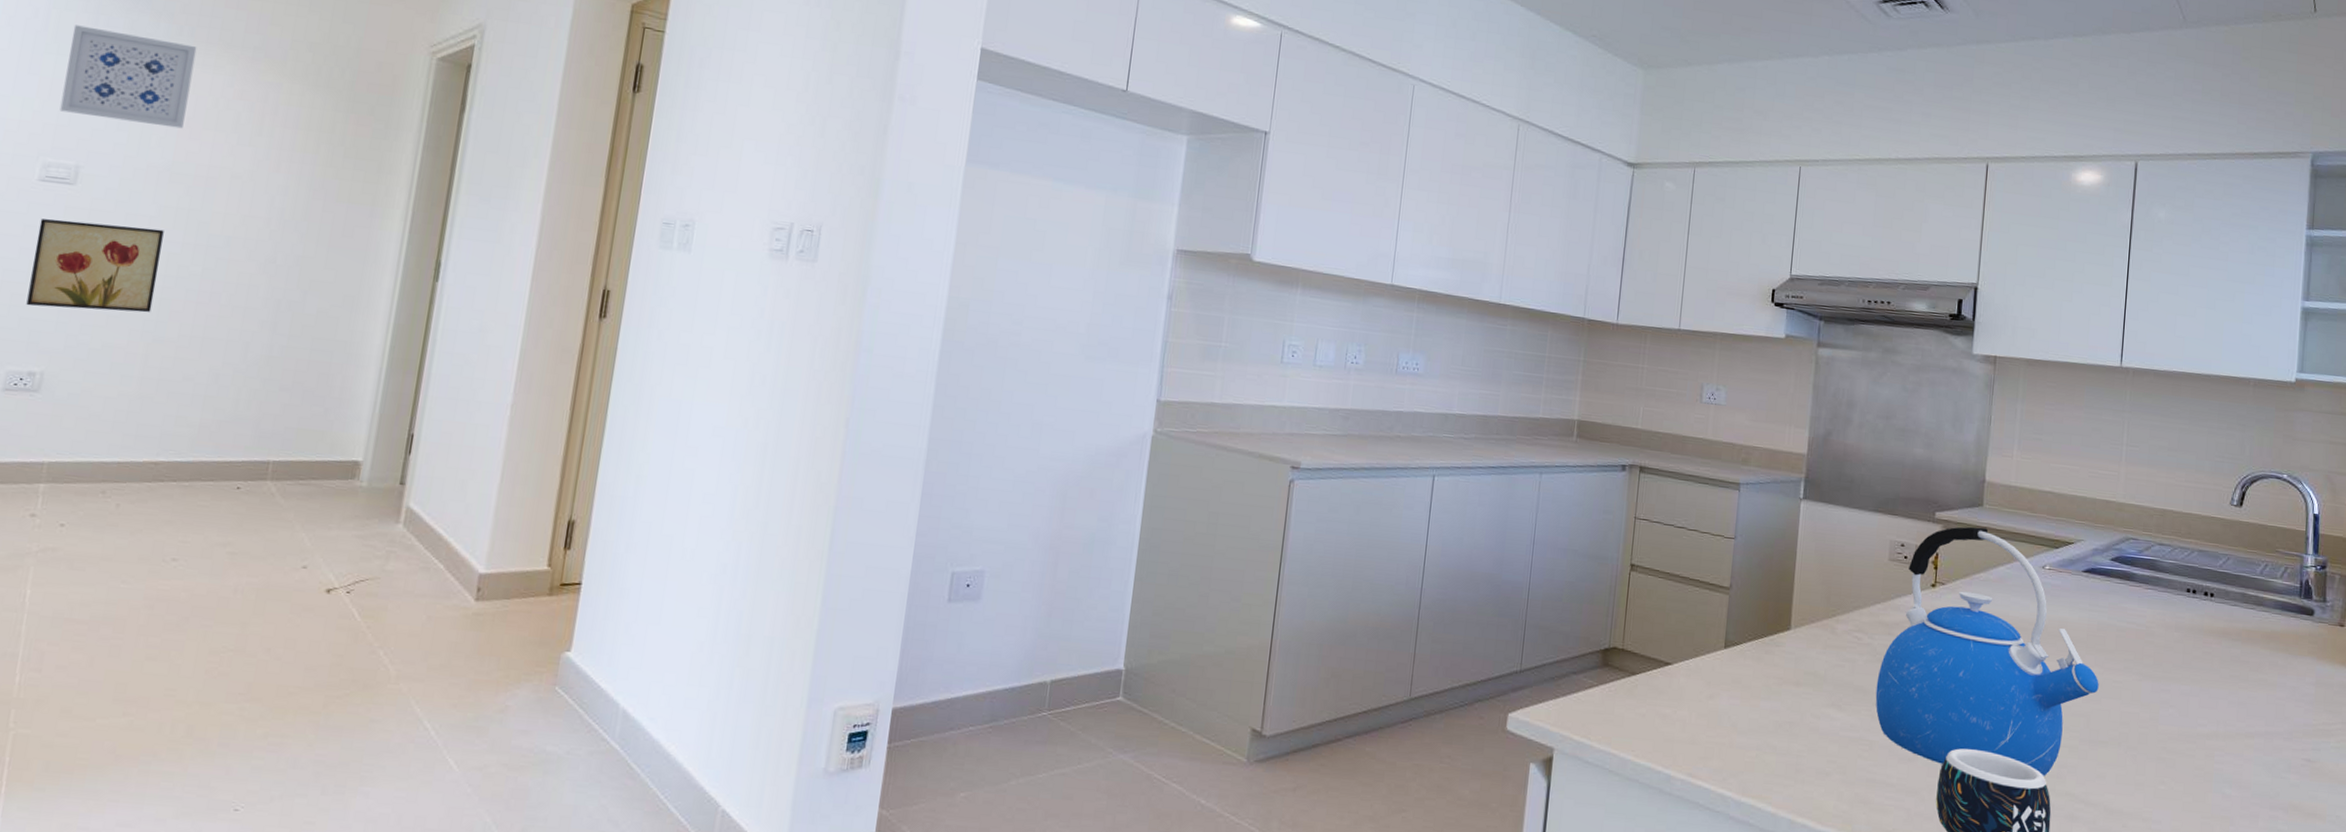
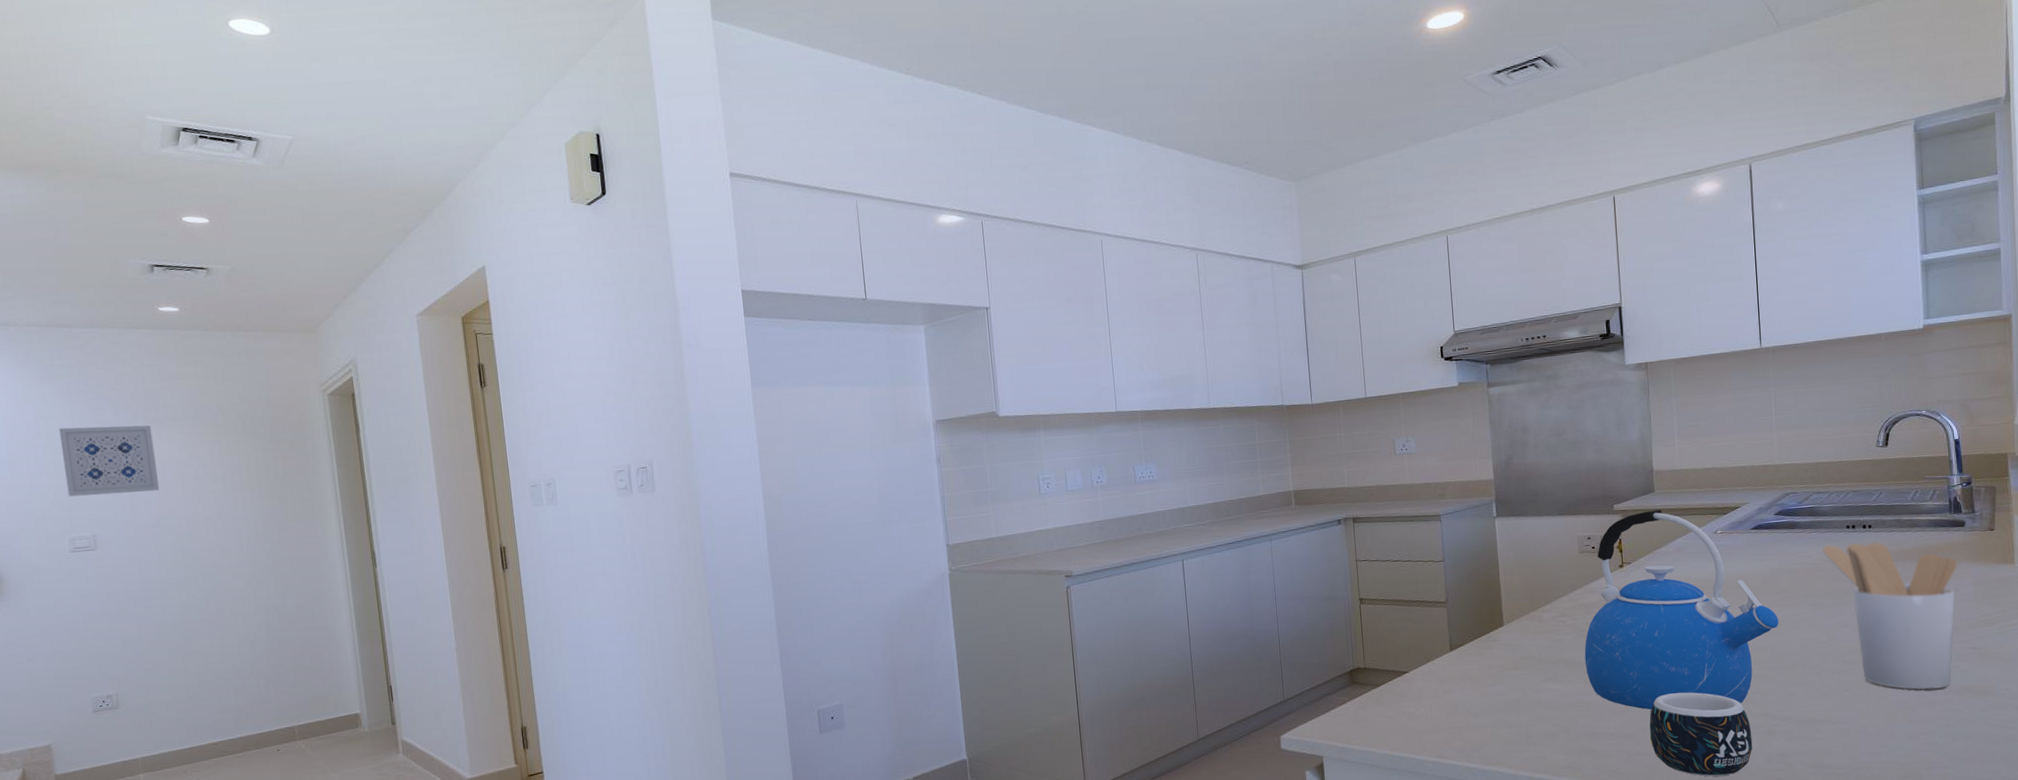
wall art: present [26,218,164,313] -> none [80,570,178,647]
utensil holder: none [2157,607,2301,801] -> present [1823,542,1958,690]

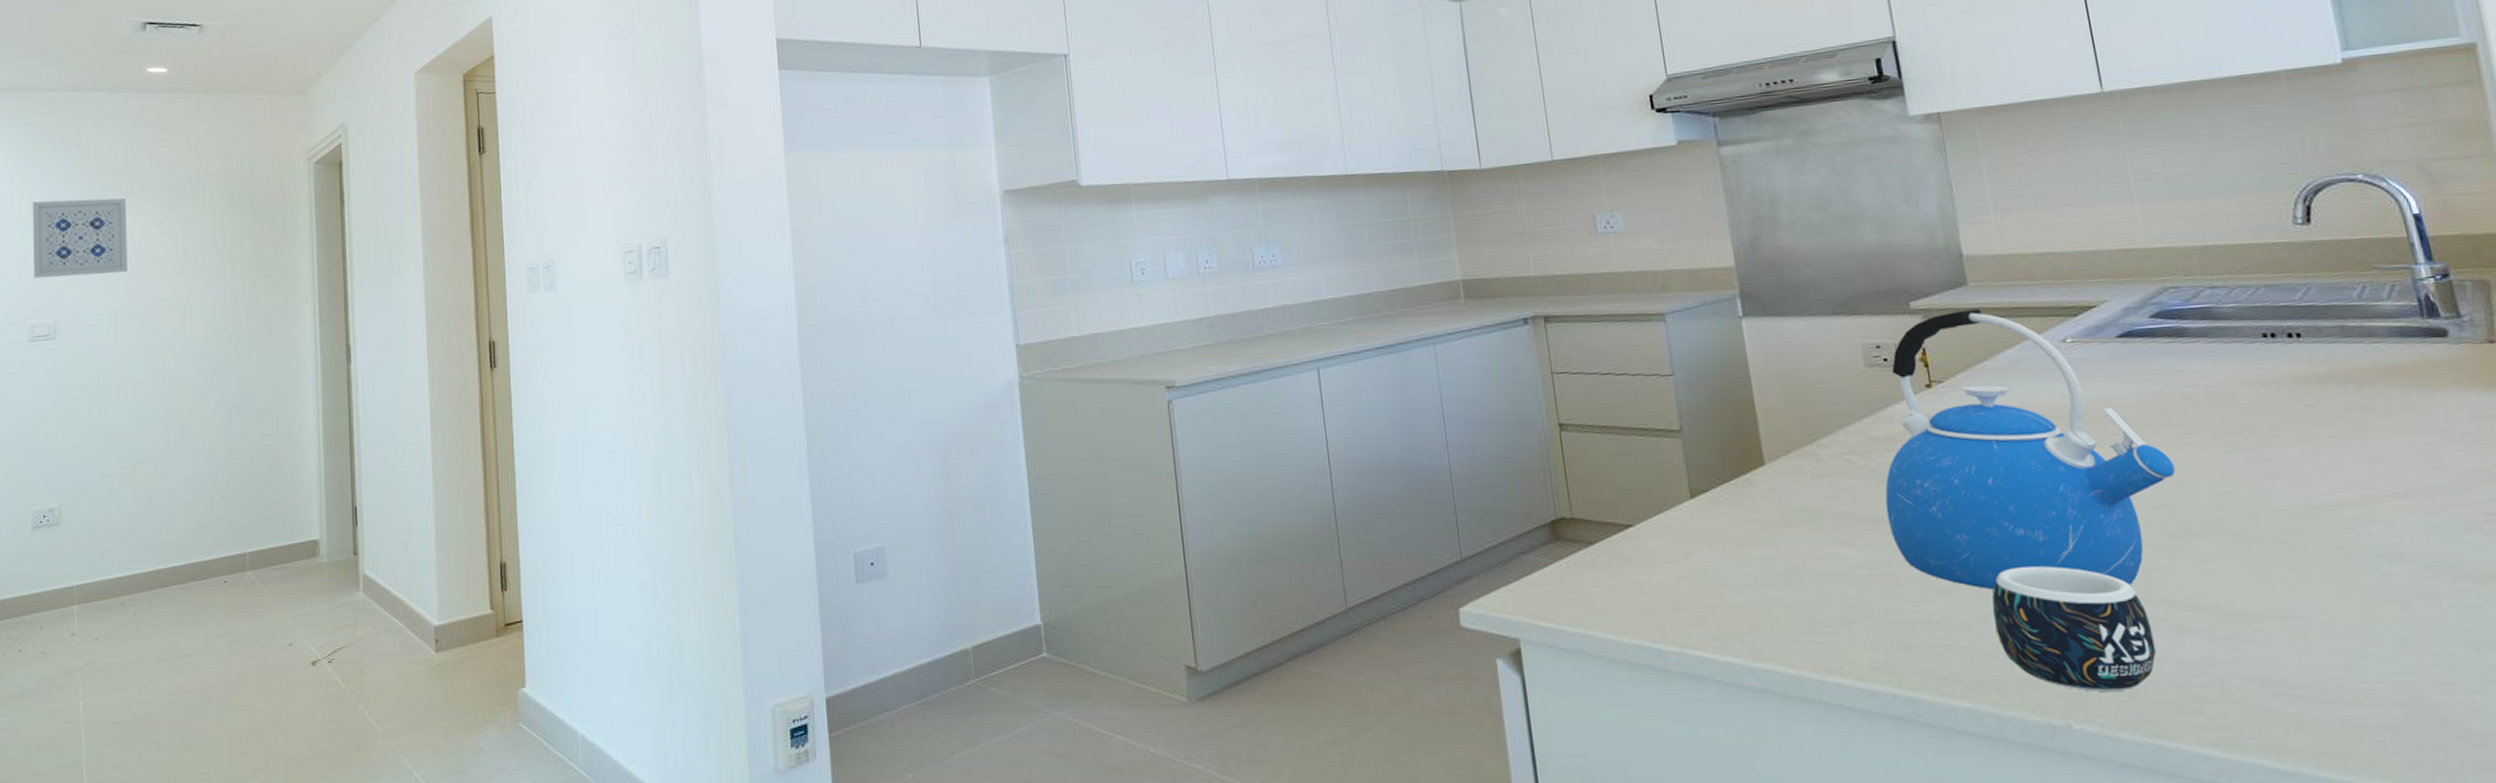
utensil holder: present [1823,542,1958,690] -> none [2229,357,2462,574]

